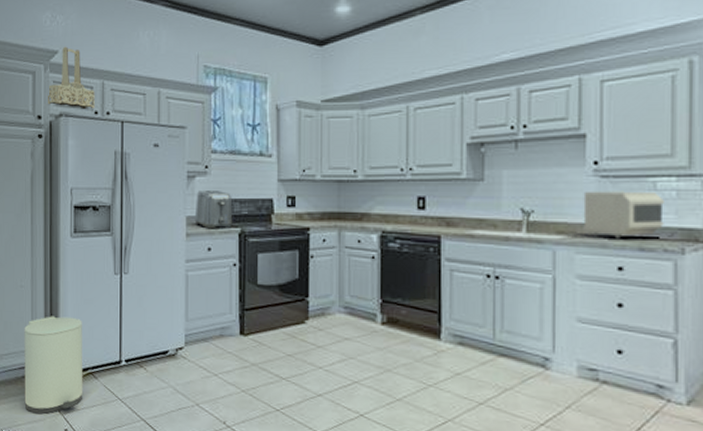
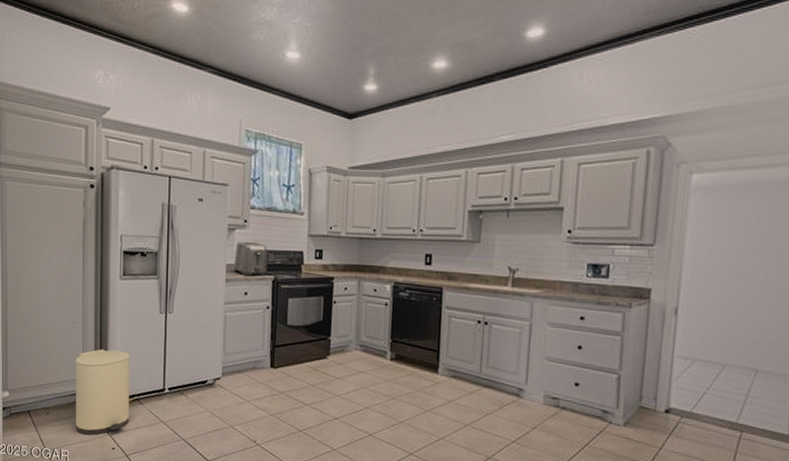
decorative basket: present [48,46,95,110] -> none [100,104,145,164]
microwave: present [583,191,674,239] -> none [556,254,624,295]

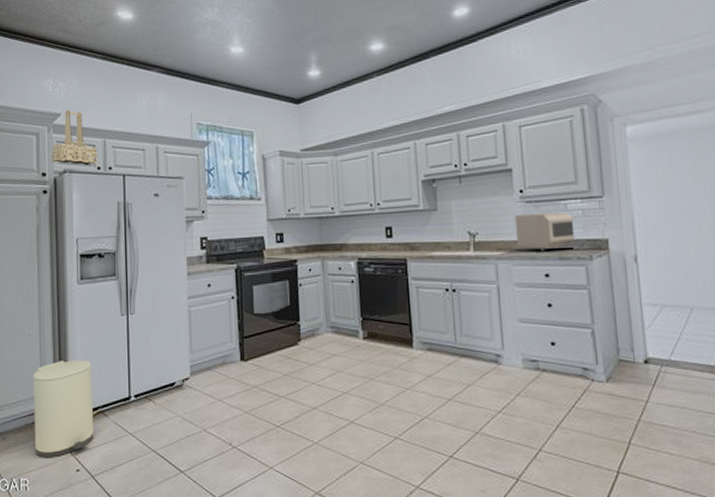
decorative basket: none [100,104,145,164] -> present [52,109,97,166]
toaster: present [233,241,268,276] -> none [194,231,229,267]
microwave: none [556,254,624,295] -> present [514,211,583,252]

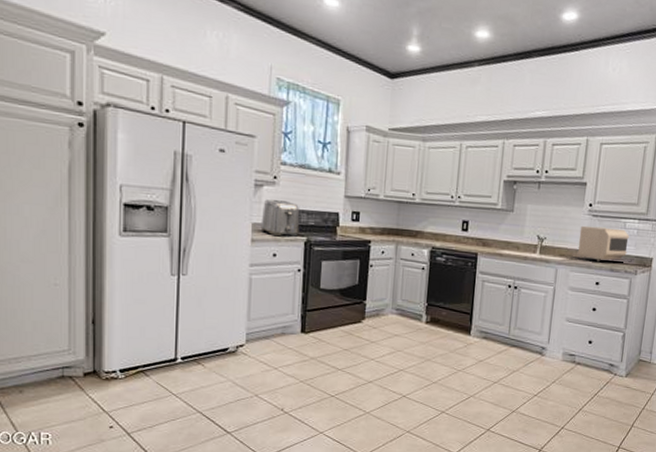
pedal bin: present [33,360,93,458] -> none [59,315,132,414]
decorative basket: present [52,109,97,166] -> none [92,29,152,103]
toaster: none [194,231,229,267] -> present [260,198,300,237]

